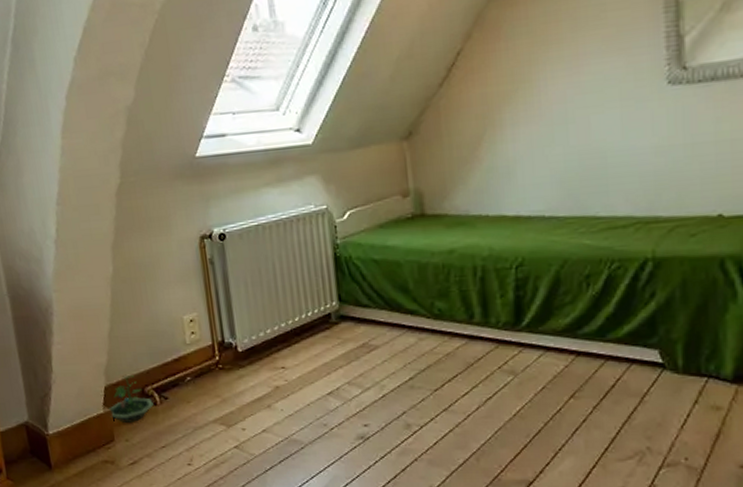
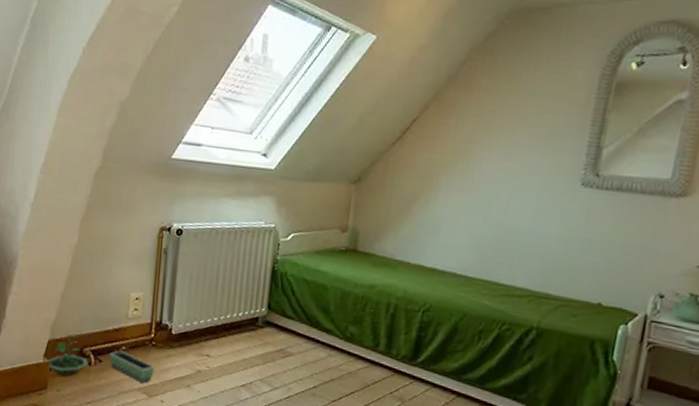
planter: none [174,382,228,414] -> present [109,350,156,383]

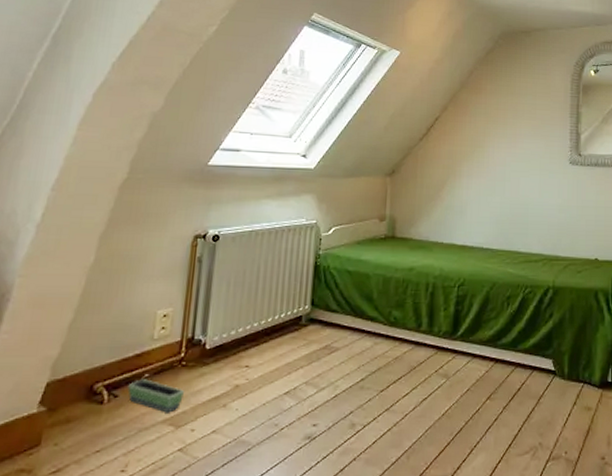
terrarium: present [48,334,88,376] -> none [43,369,100,424]

